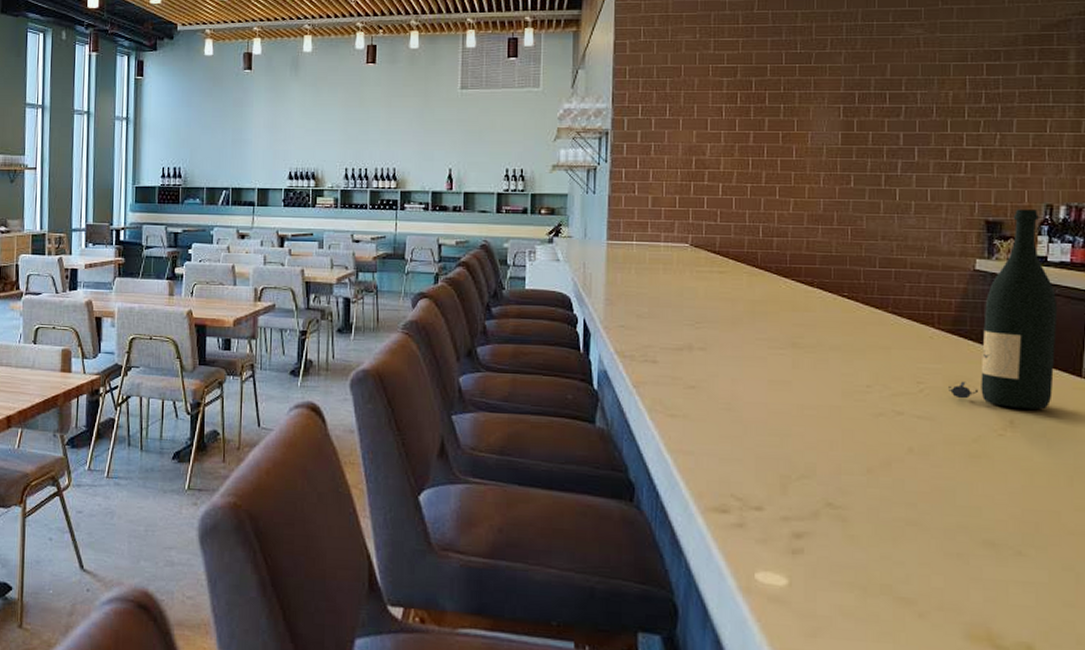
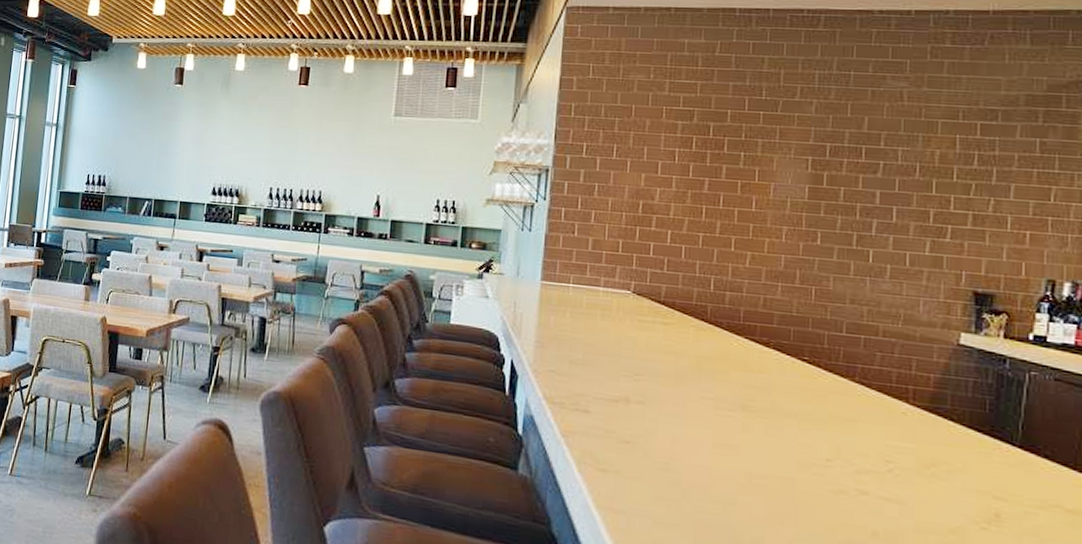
wine bottle: present [949,209,1058,410] -> none [923,282,1058,505]

